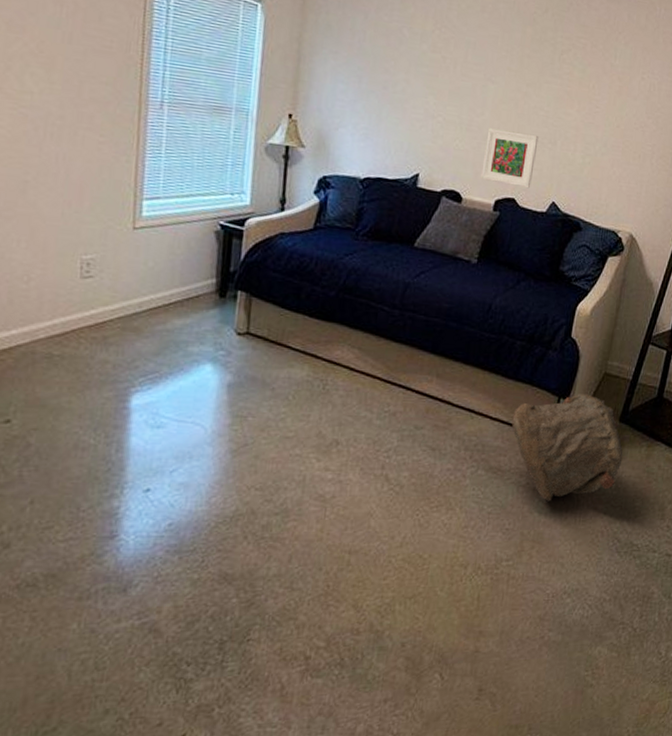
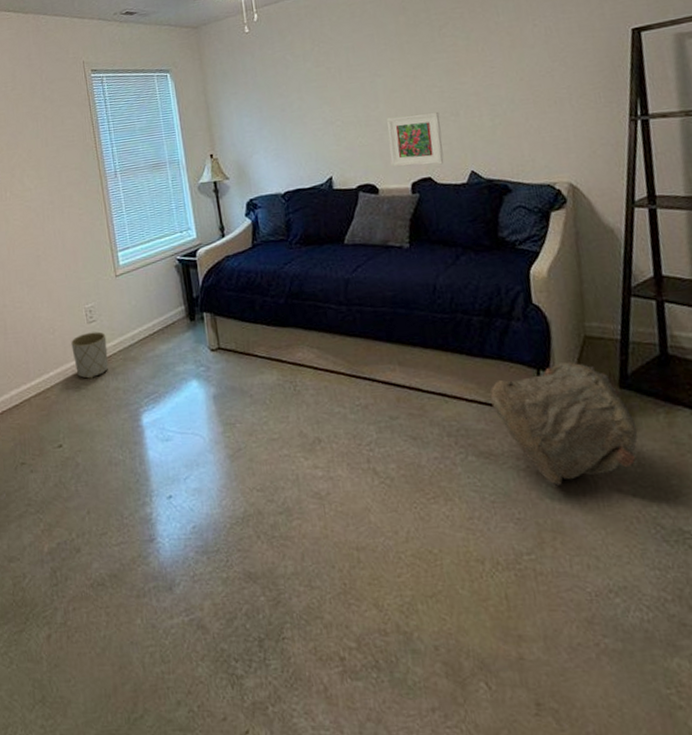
planter: none [50,289,104,345] -> present [71,331,109,379]

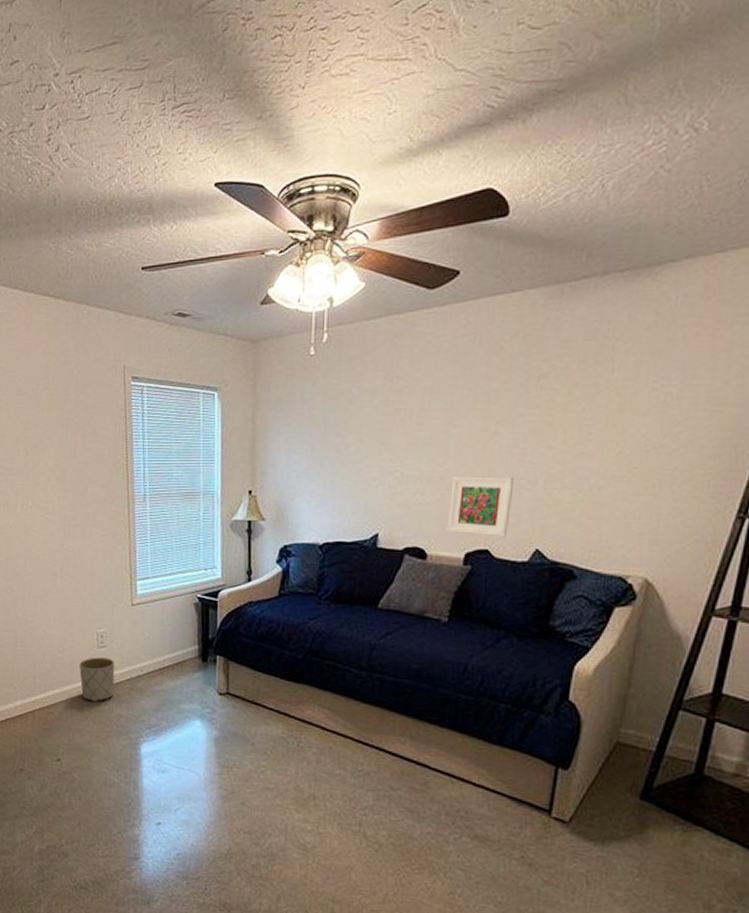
bag: present [490,361,638,486] -> none [499,763,647,880]

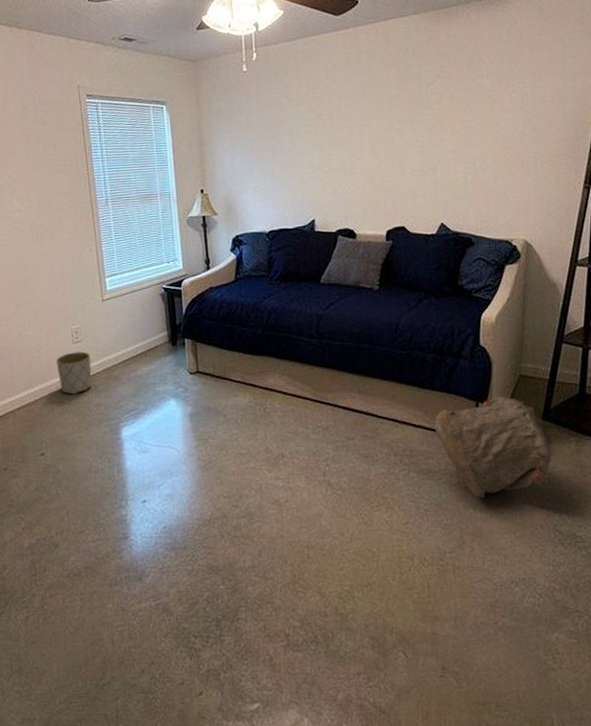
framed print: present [447,476,515,537] -> none [369,165,419,216]
bag: none [499,763,647,880] -> present [434,395,552,498]

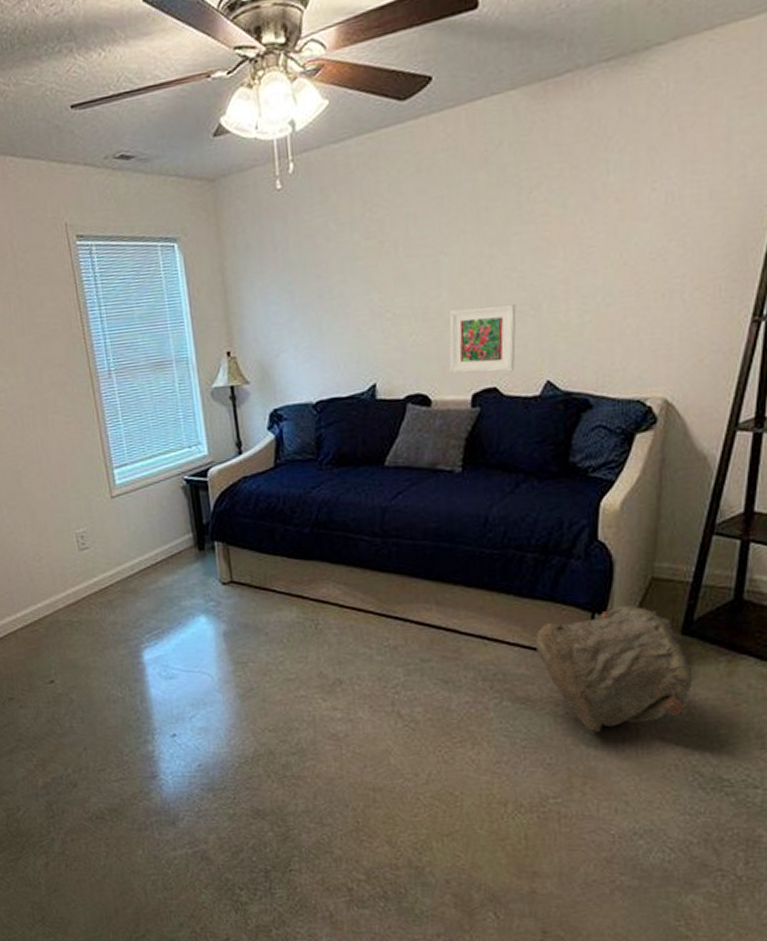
planter: present [56,351,92,394] -> none [60,560,105,612]
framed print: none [369,165,419,216] -> present [449,303,517,374]

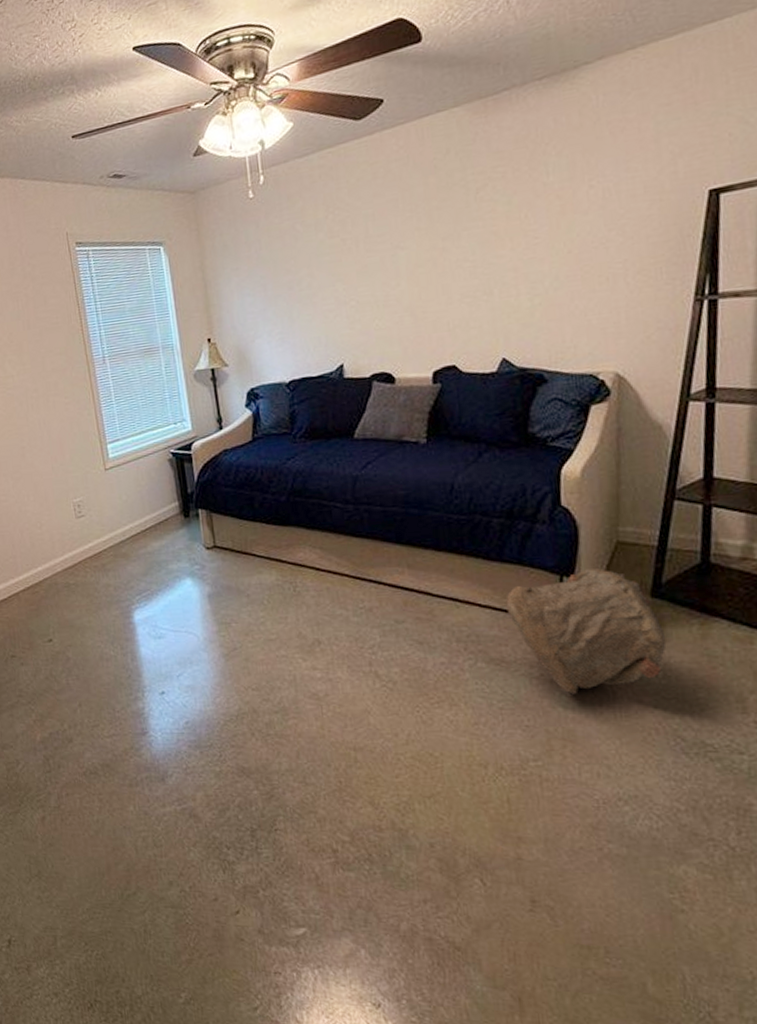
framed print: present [449,303,517,374] -> none [408,290,472,354]

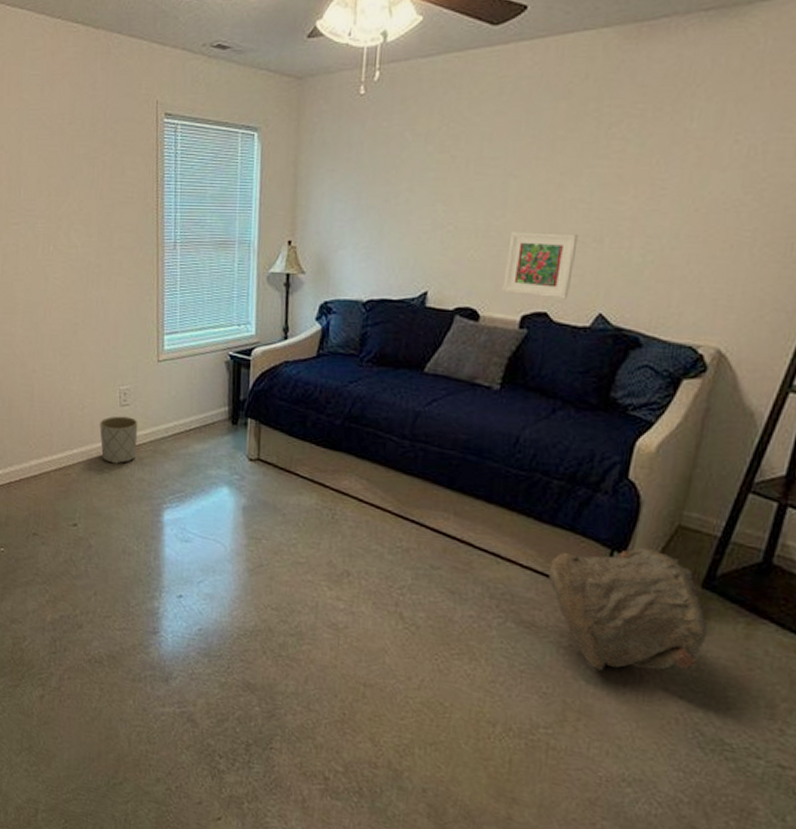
planter: none [59,527,99,575] -> present [99,416,138,464]
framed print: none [408,290,472,354] -> present [502,231,579,300]

